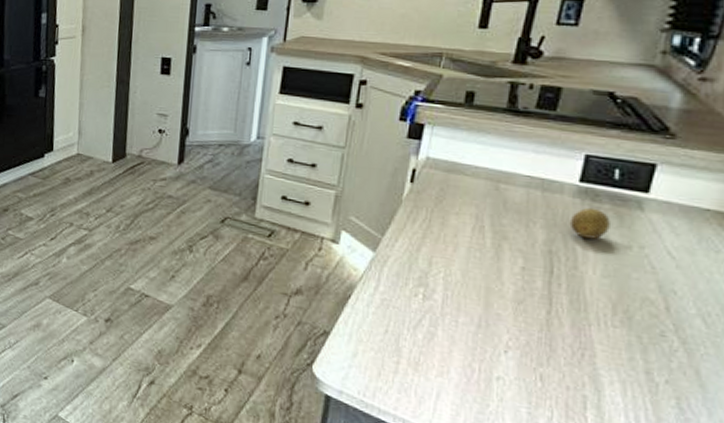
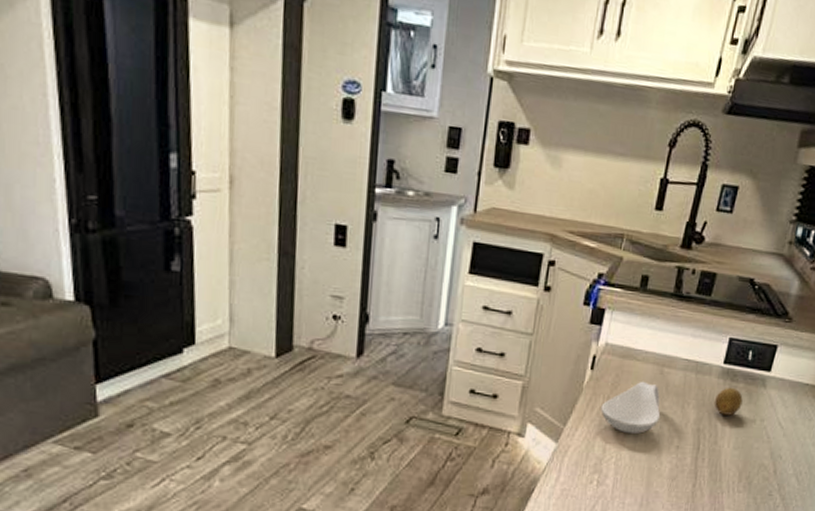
spoon rest: none [424,196,499,251] -> present [601,381,661,435]

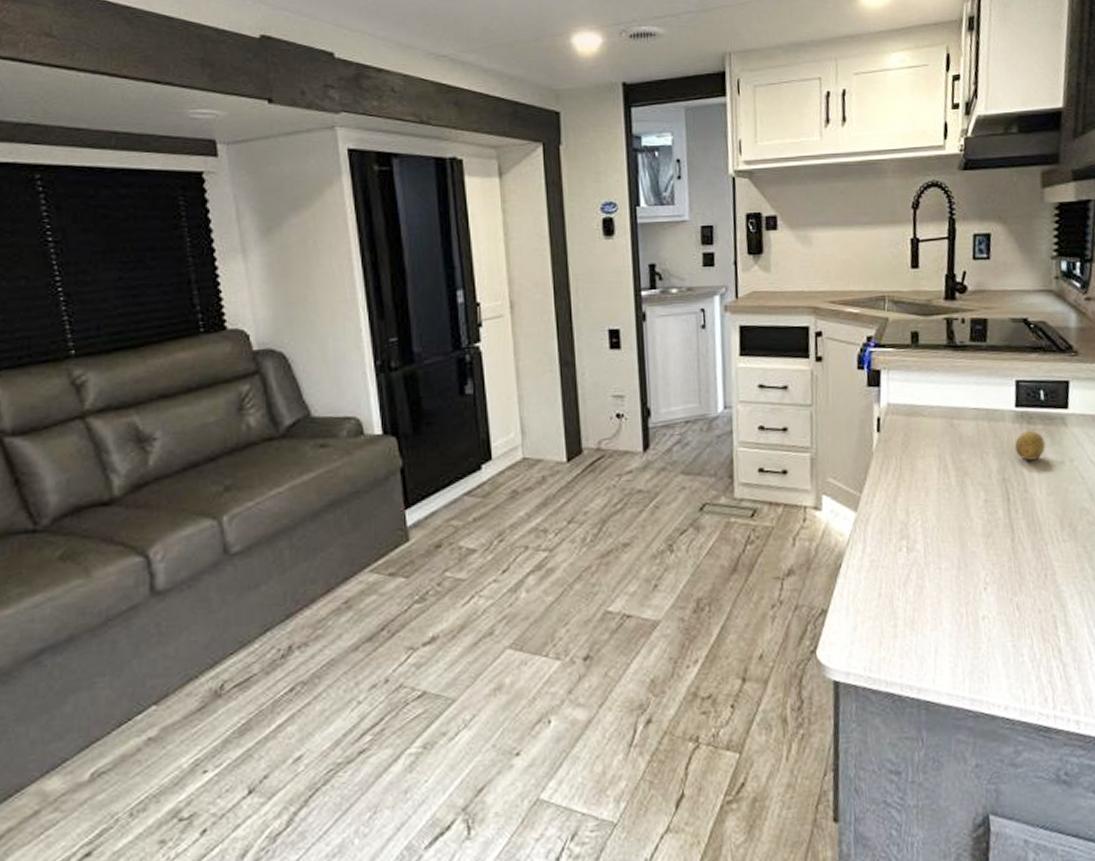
spoon rest: present [601,381,661,435] -> none [895,436,961,494]

